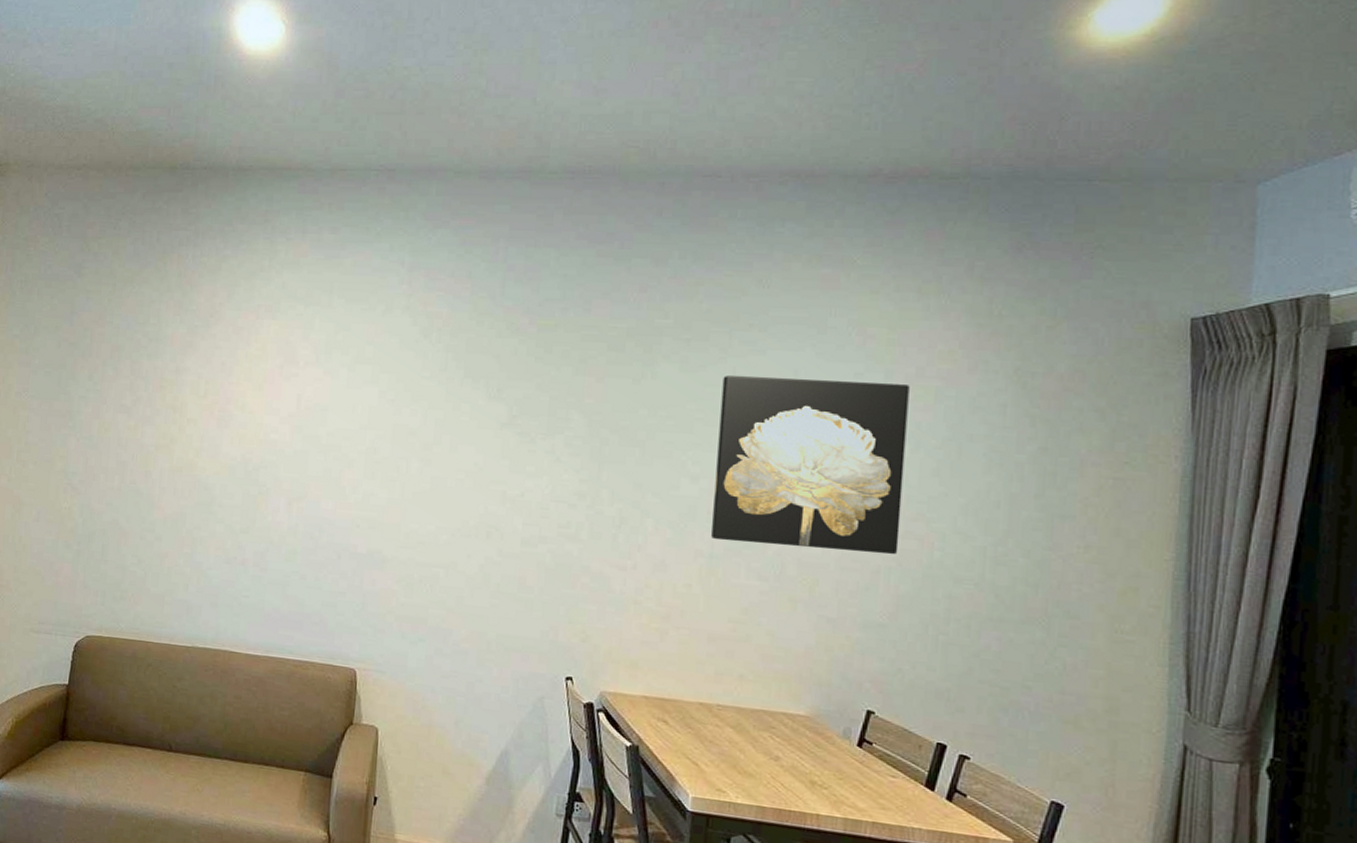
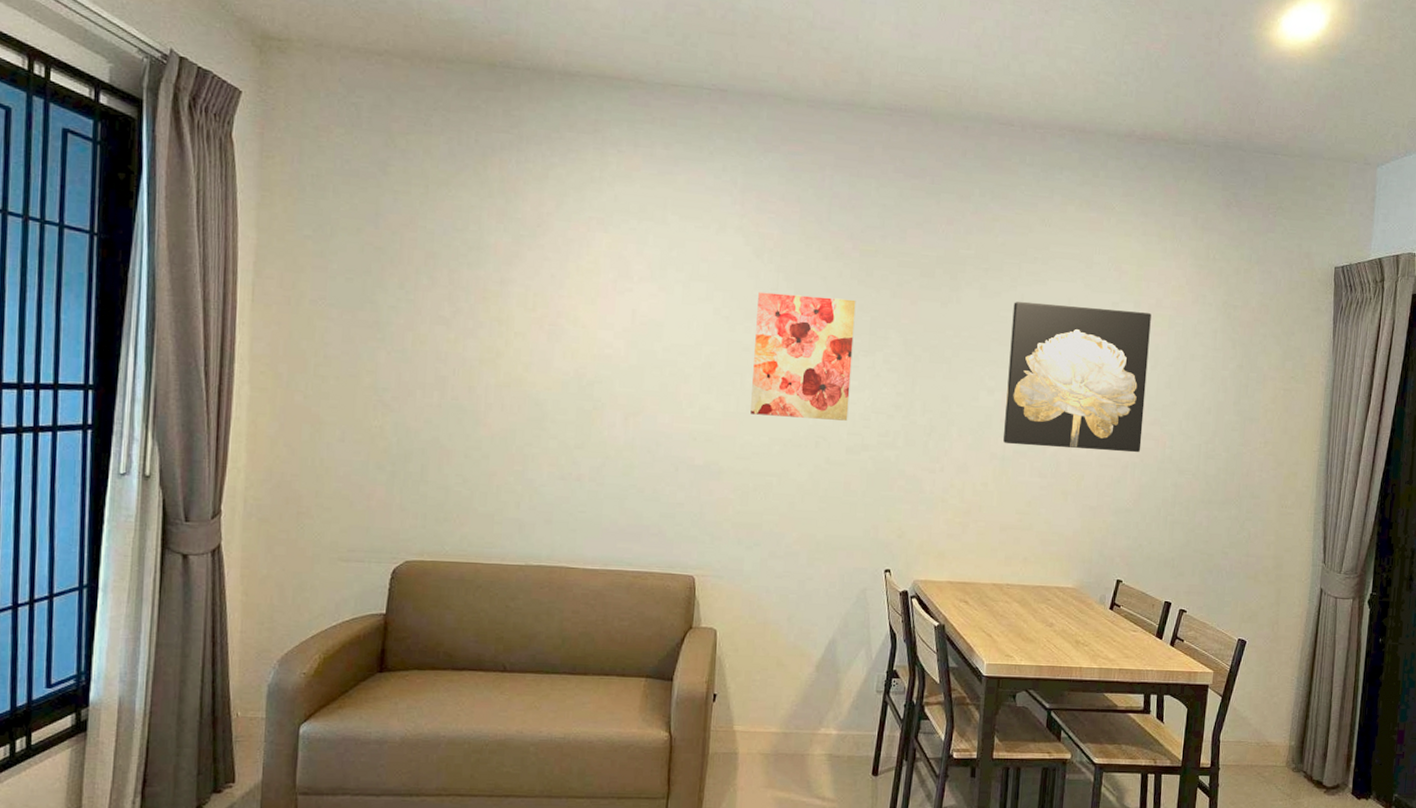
wall art: none [416,373,533,510] -> present [750,292,856,421]

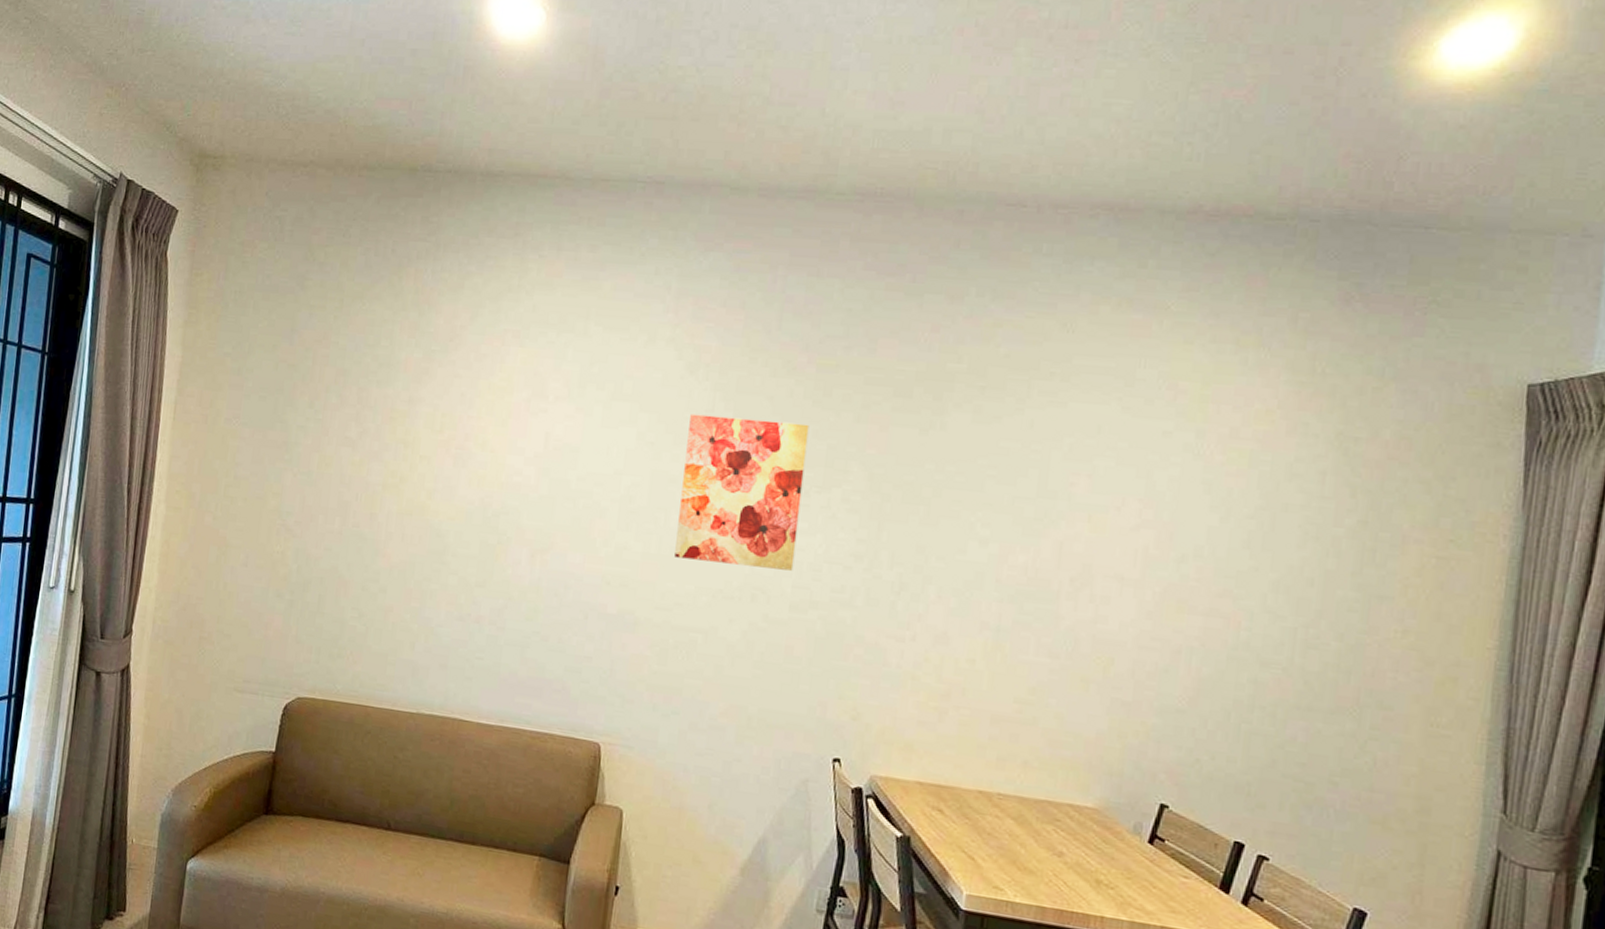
wall art: present [1003,301,1151,453] -> none [999,428,1222,634]

